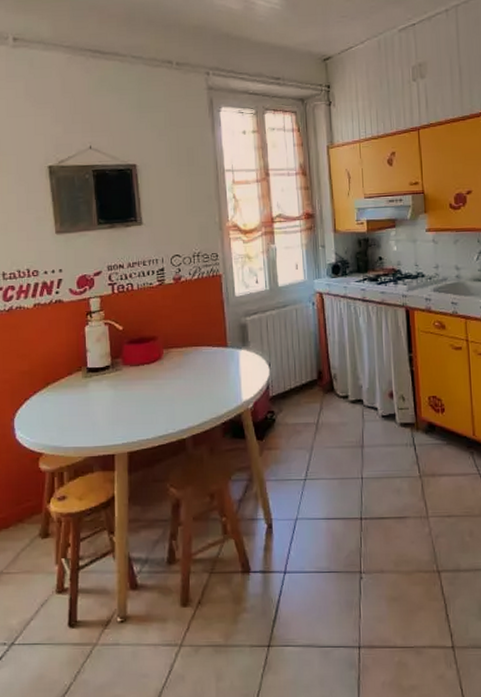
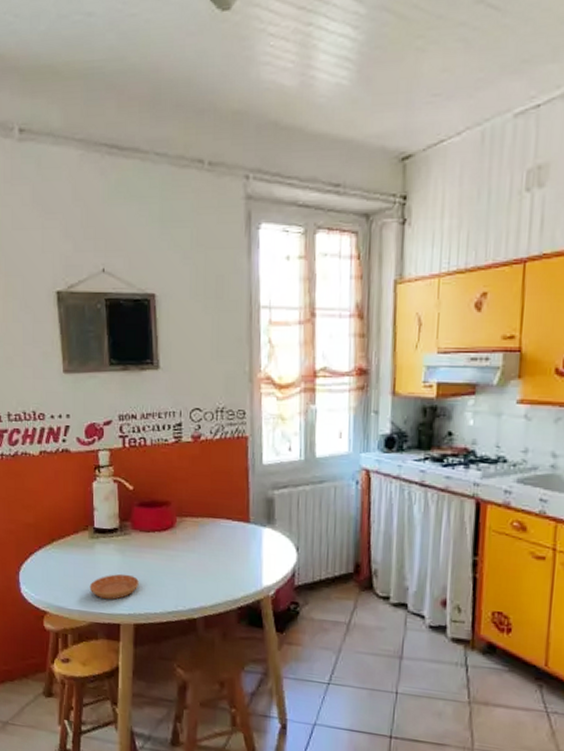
saucer: none [84,406,131,433] -> present [89,573,139,600]

